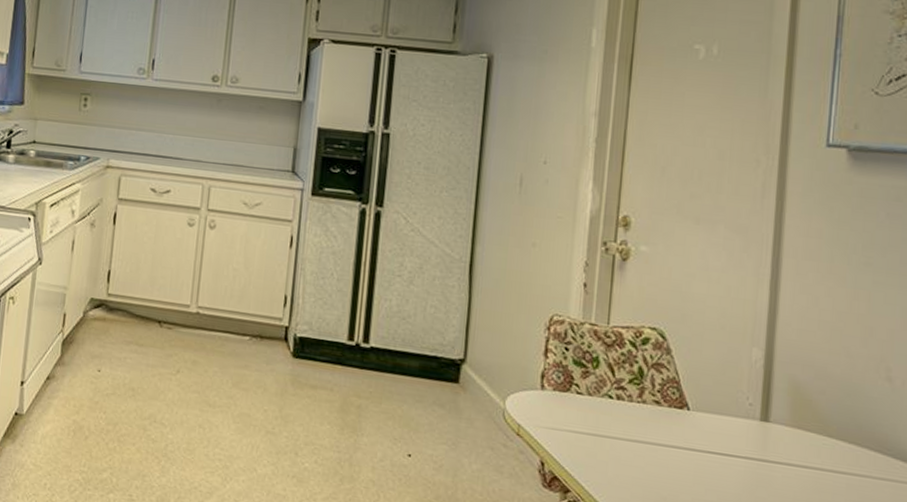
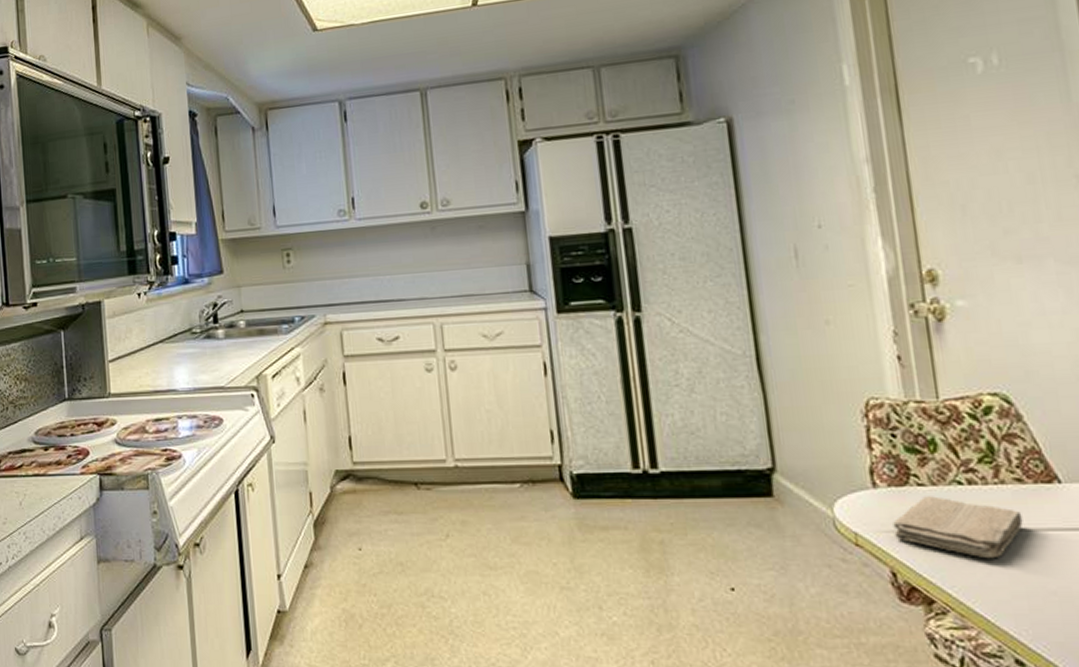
washcloth: none [550,403,654,464] -> present [893,496,1023,559]

